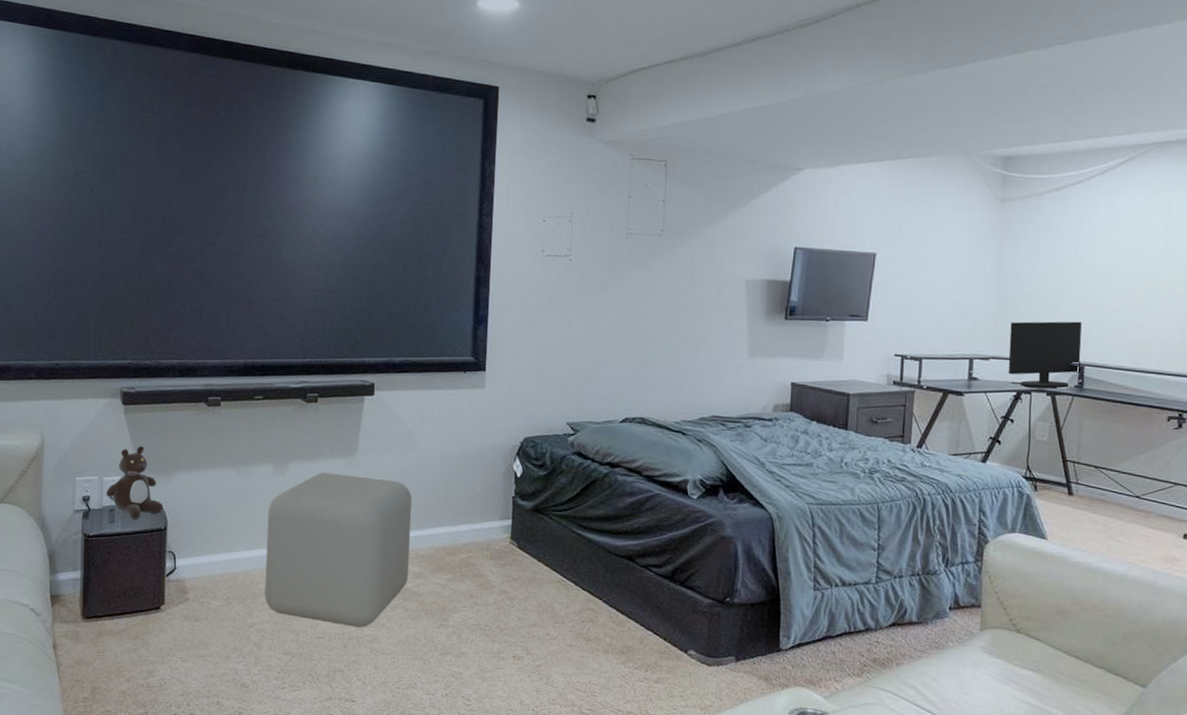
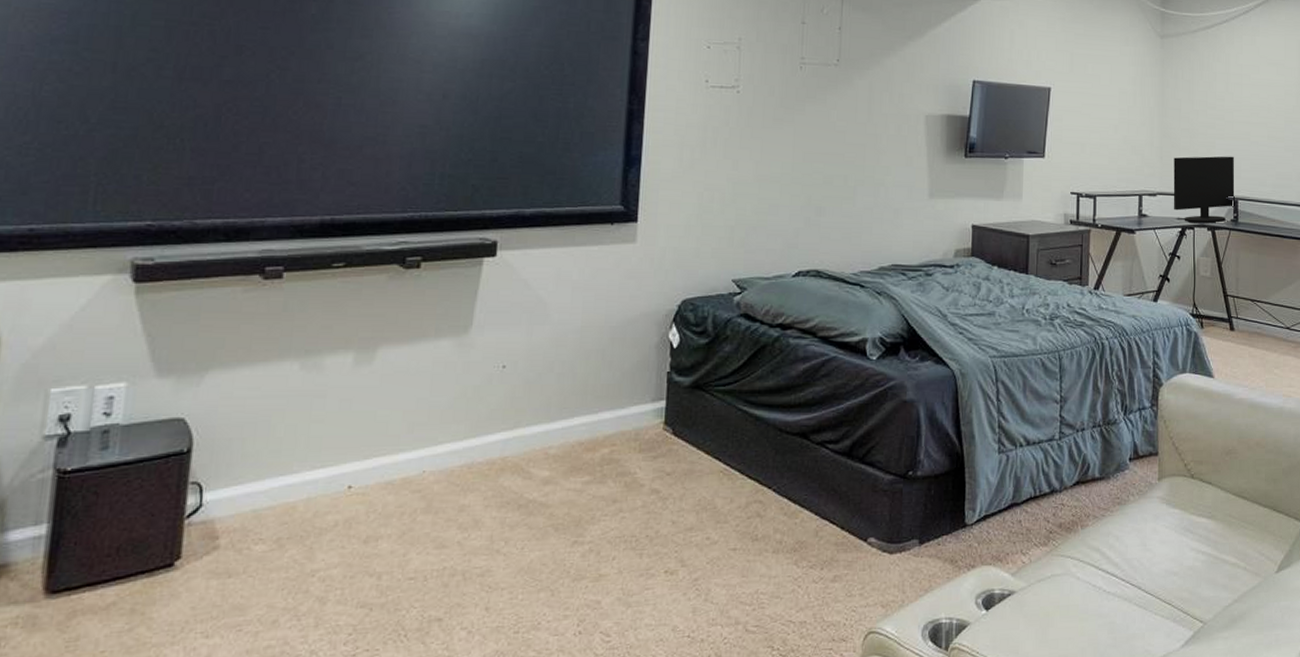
stuffed animal: present [106,446,163,520] -> none [97,339,188,443]
cube: present [264,472,412,628] -> none [333,358,542,559]

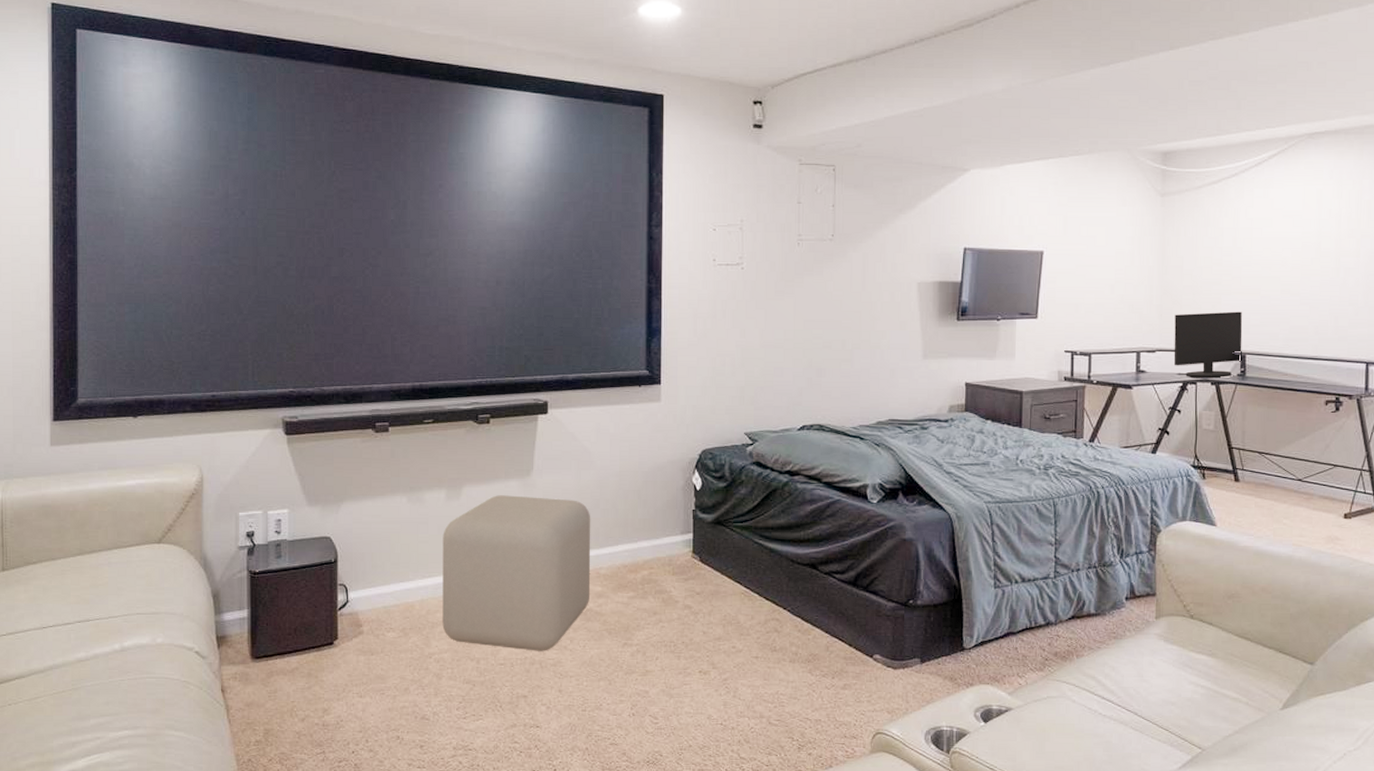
cube: none [333,358,542,559] -> present [442,495,591,651]

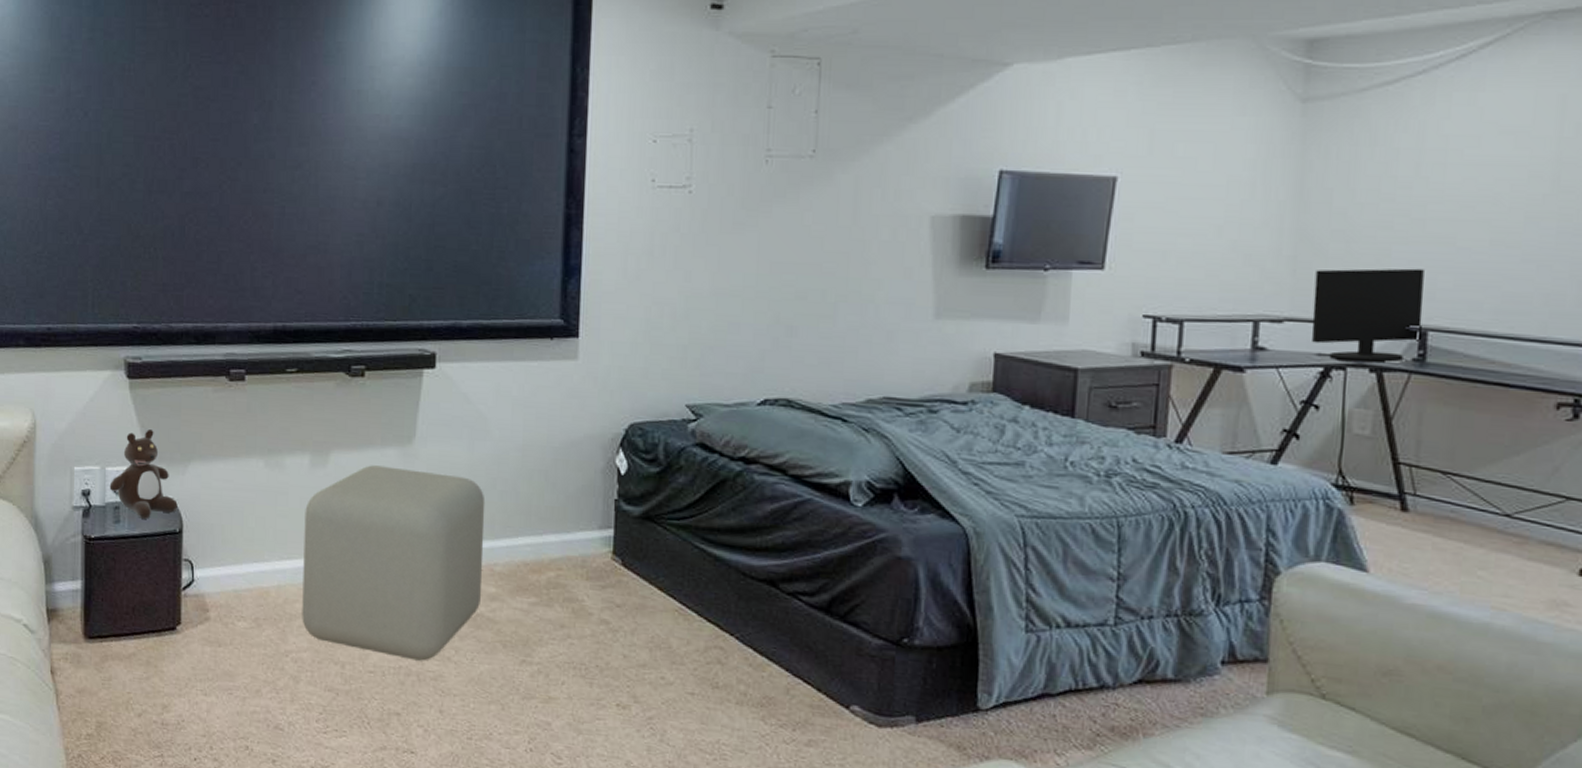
stuffed animal: none [271,477,333,554] -> present [109,430,178,520]

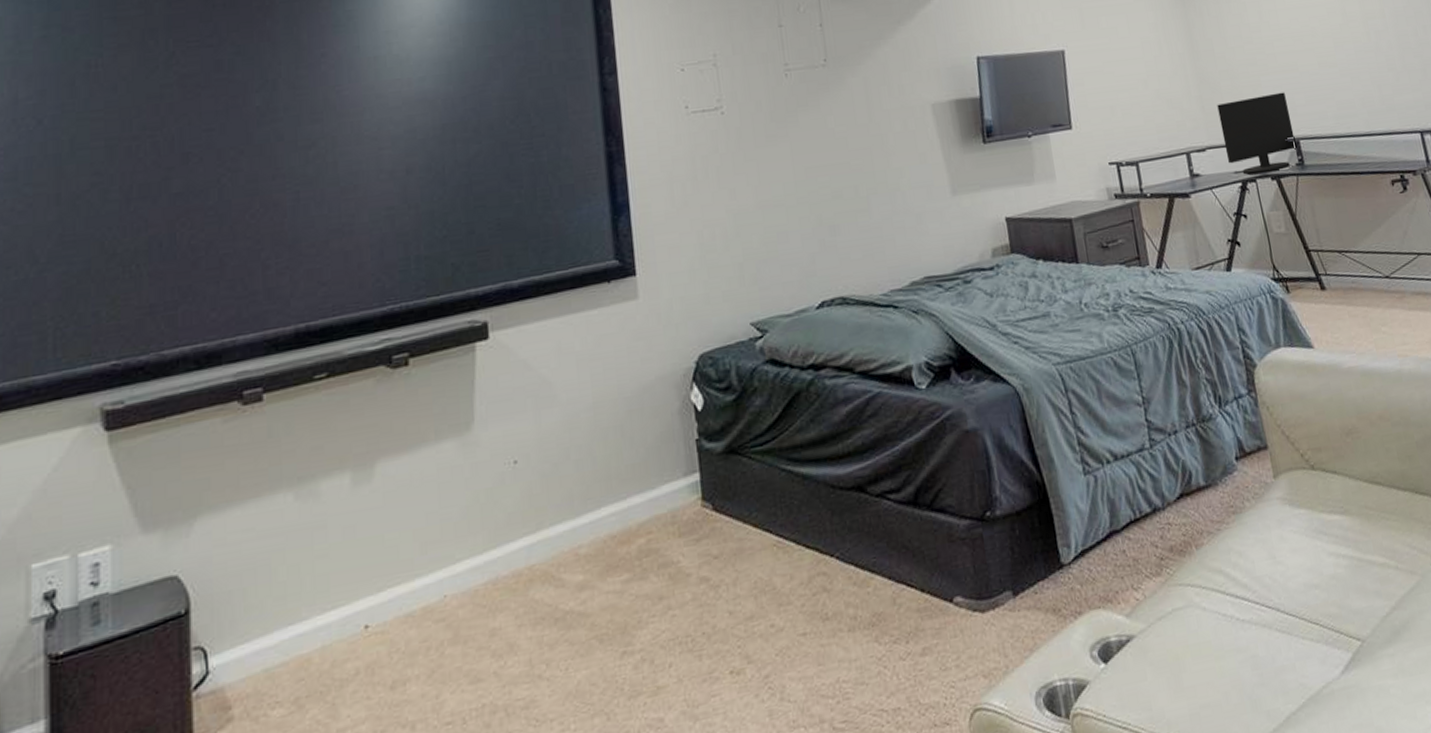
stuffed animal: present [109,430,178,520] -> none [84,489,182,611]
cube: present [302,465,485,661] -> none [349,454,569,703]

